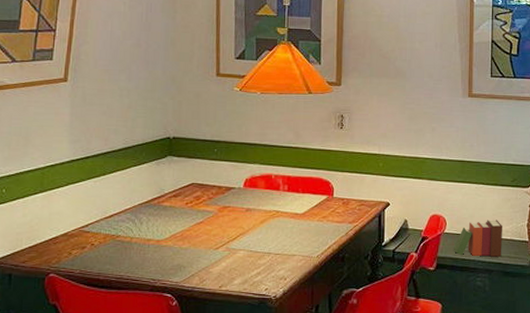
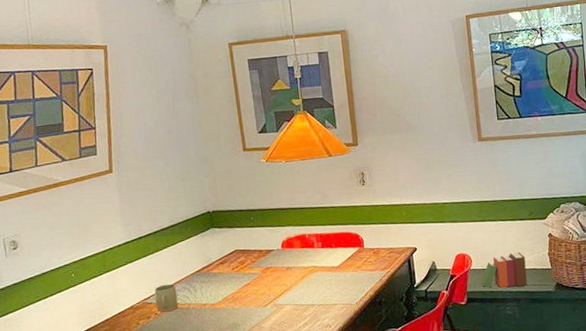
mug: none [93,212,120,244] -> present [154,284,178,313]

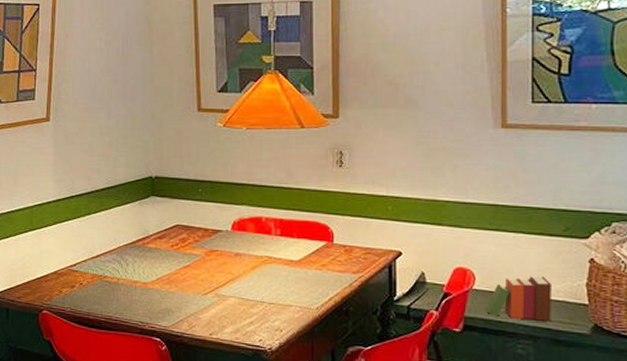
mug: present [154,284,178,313] -> none [82,252,106,284]

